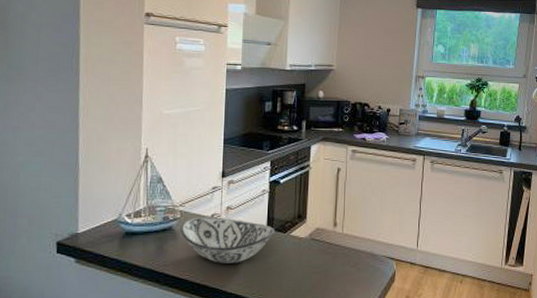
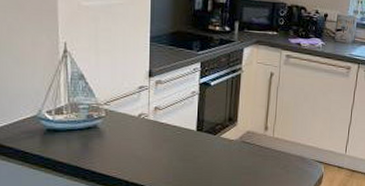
decorative bowl: present [181,217,274,263] -> none [106,116,204,163]

